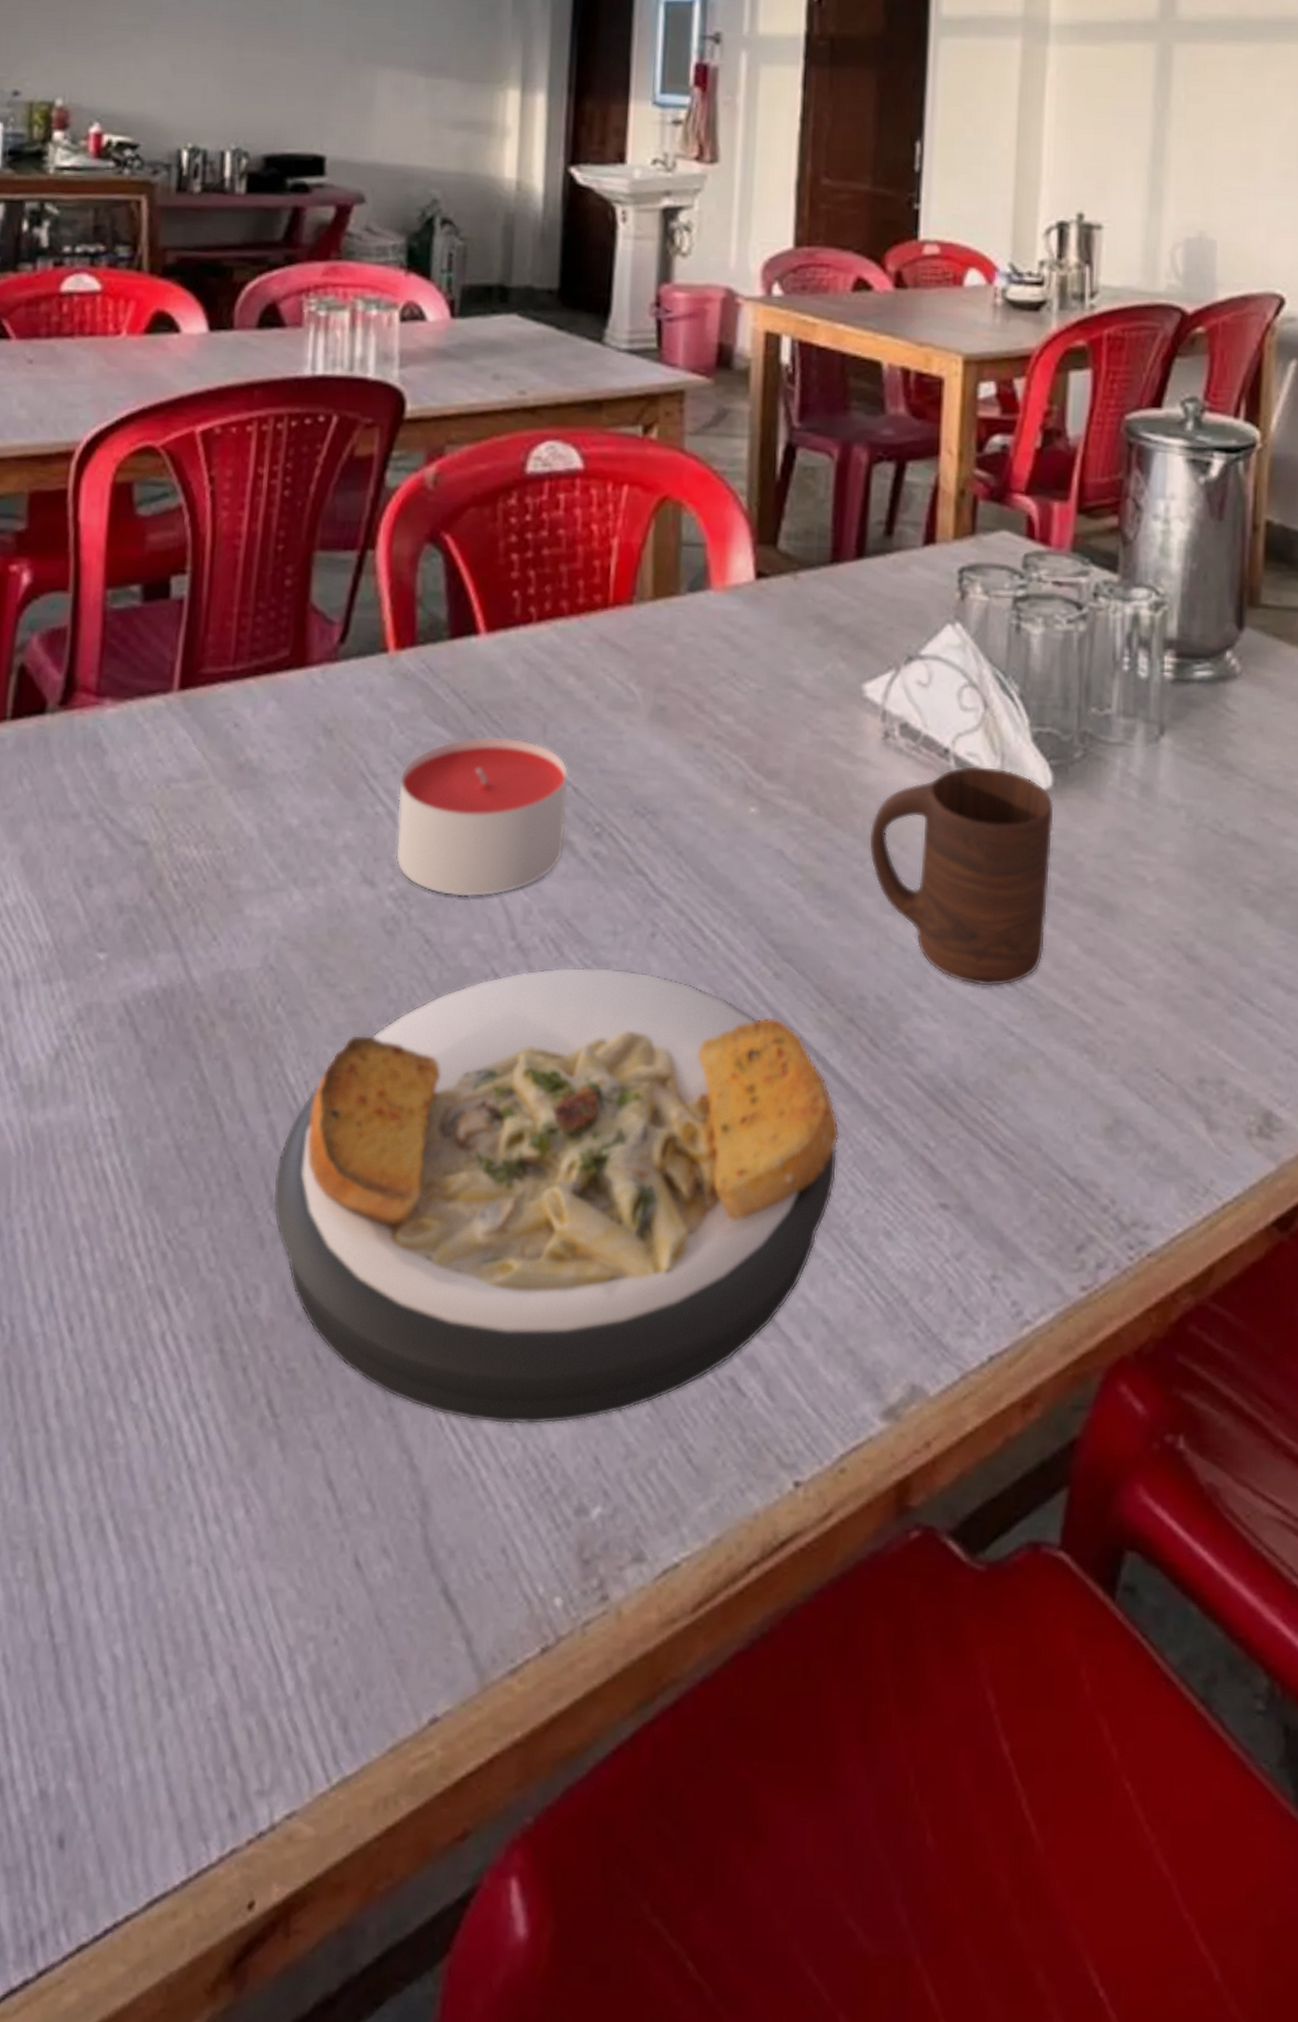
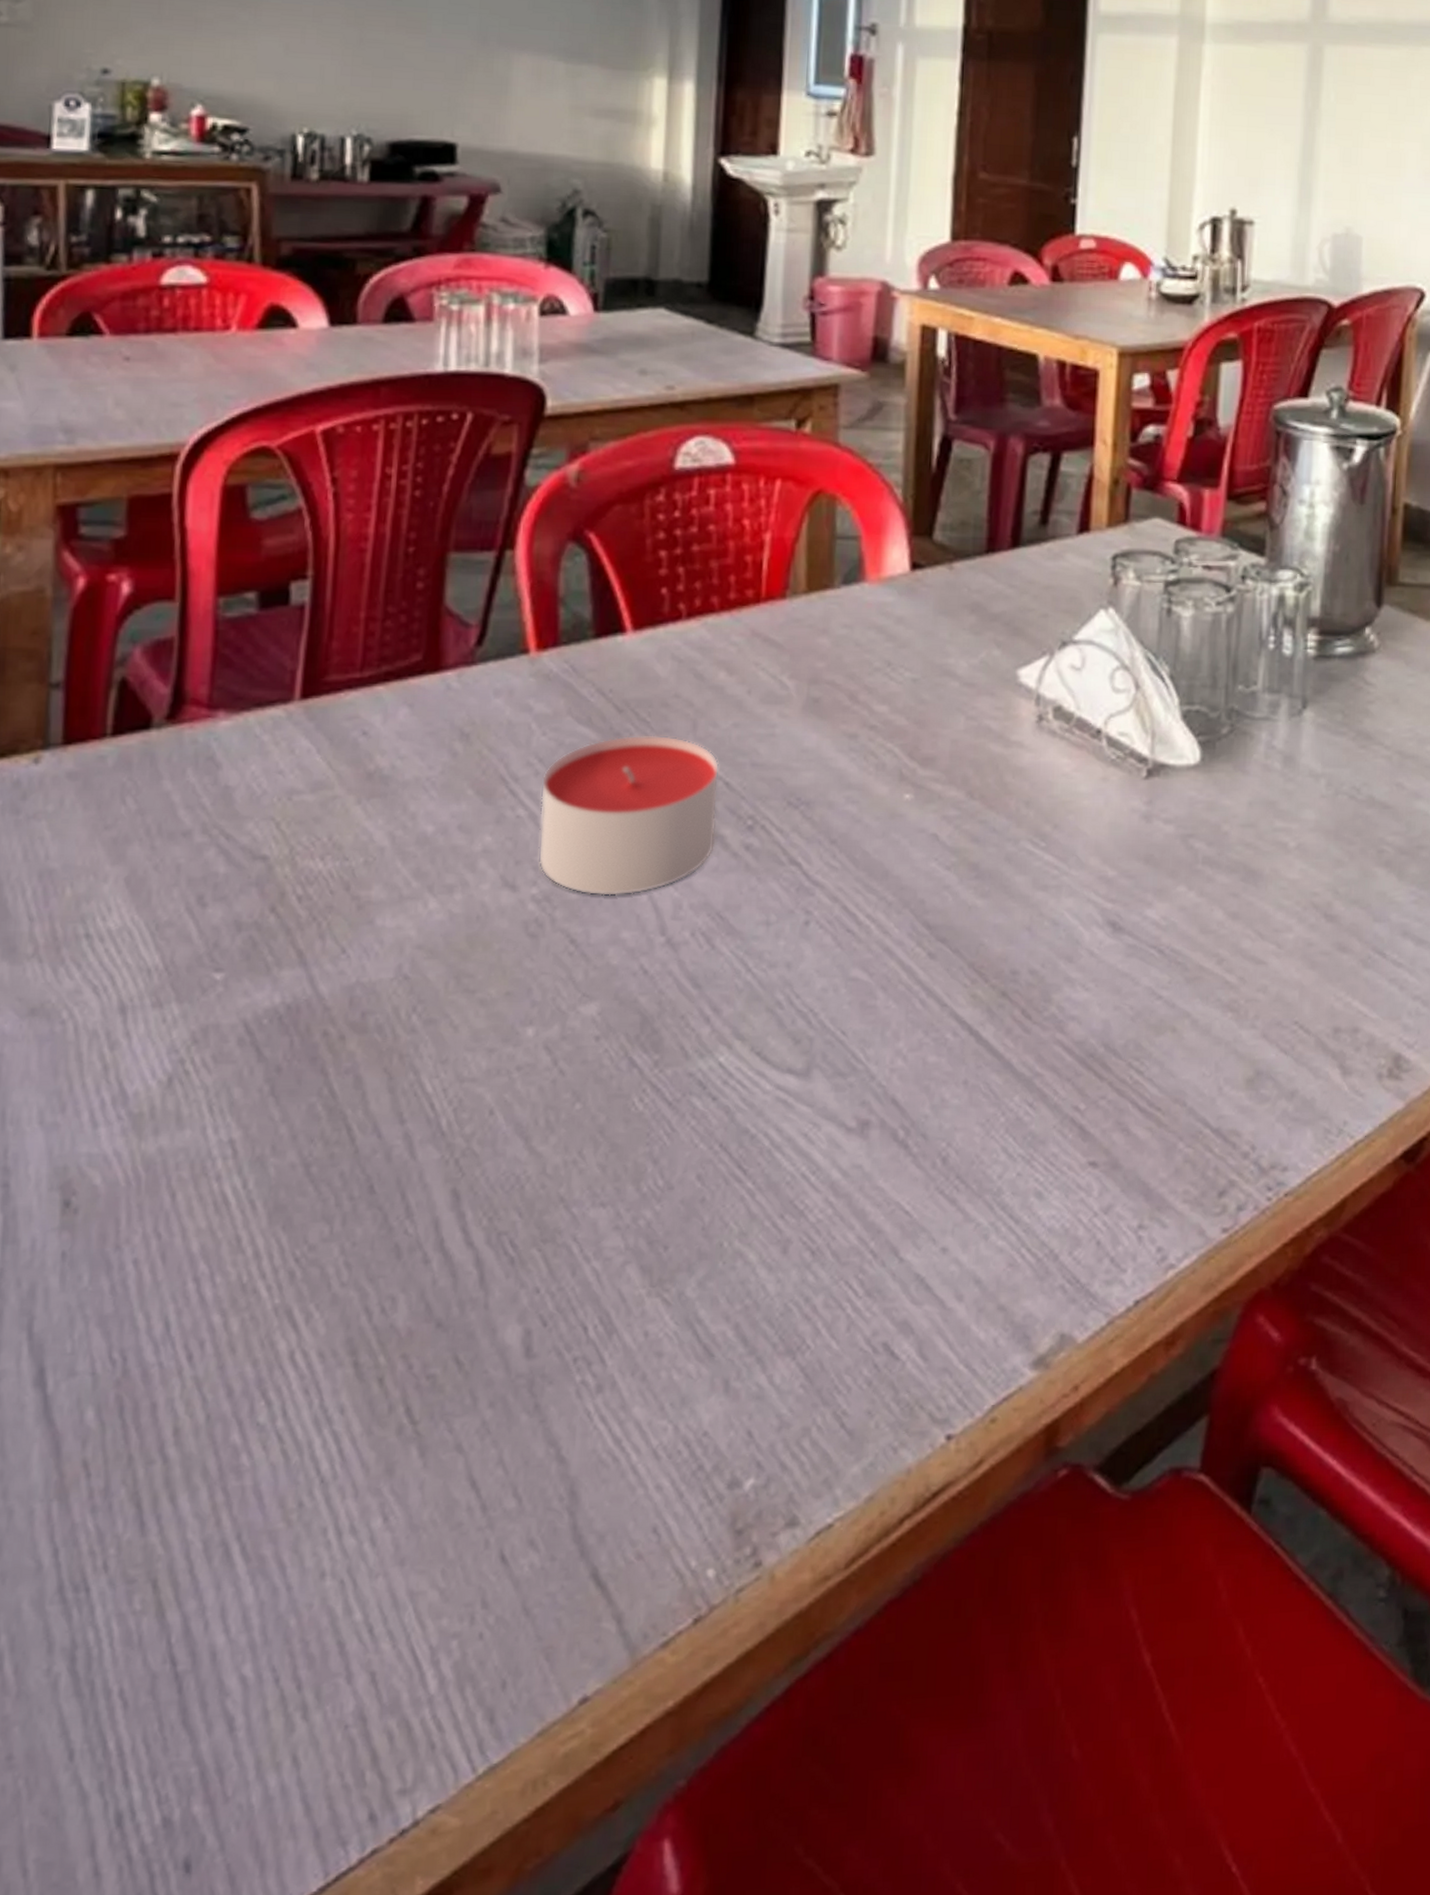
plate: present [273,967,840,1425] -> none [410,958,993,1409]
cup: present [868,765,1054,987] -> none [1022,744,1202,954]

